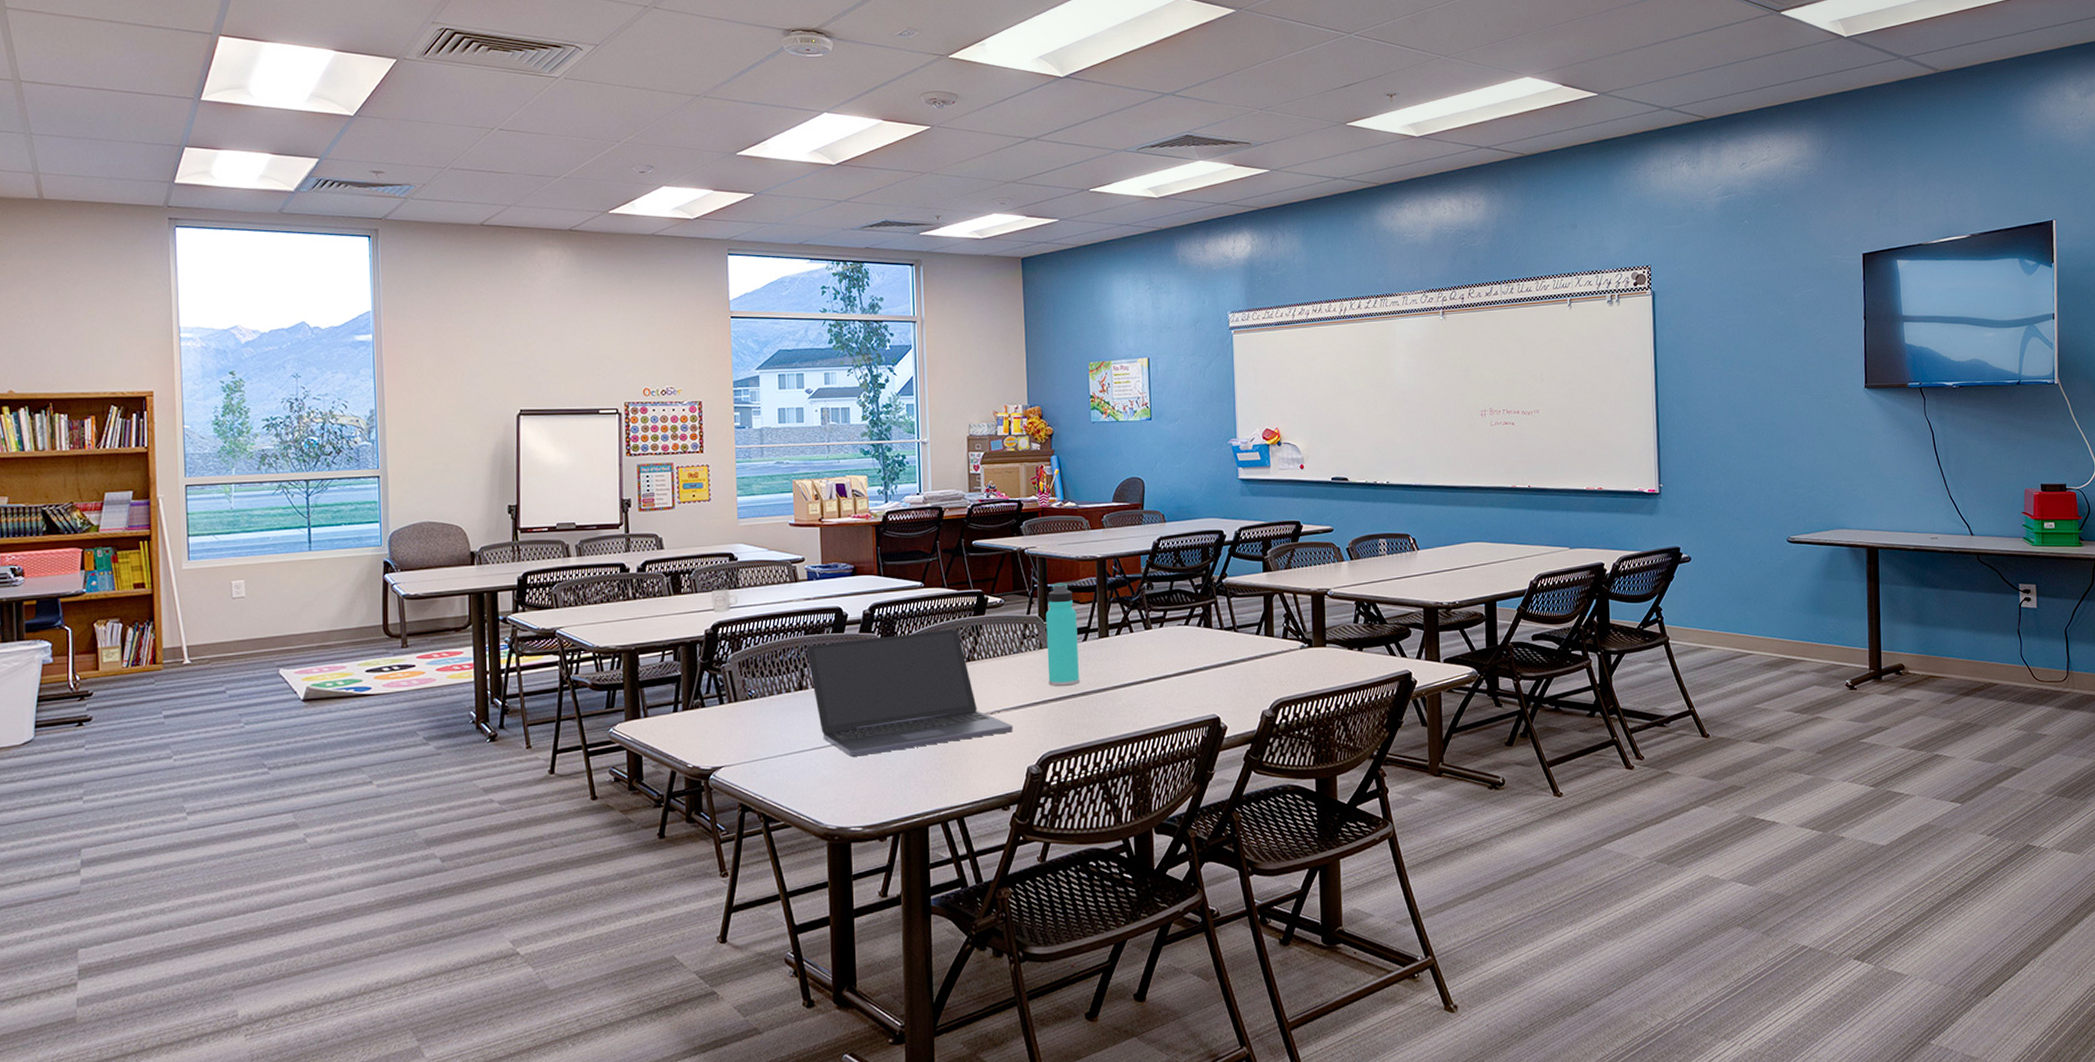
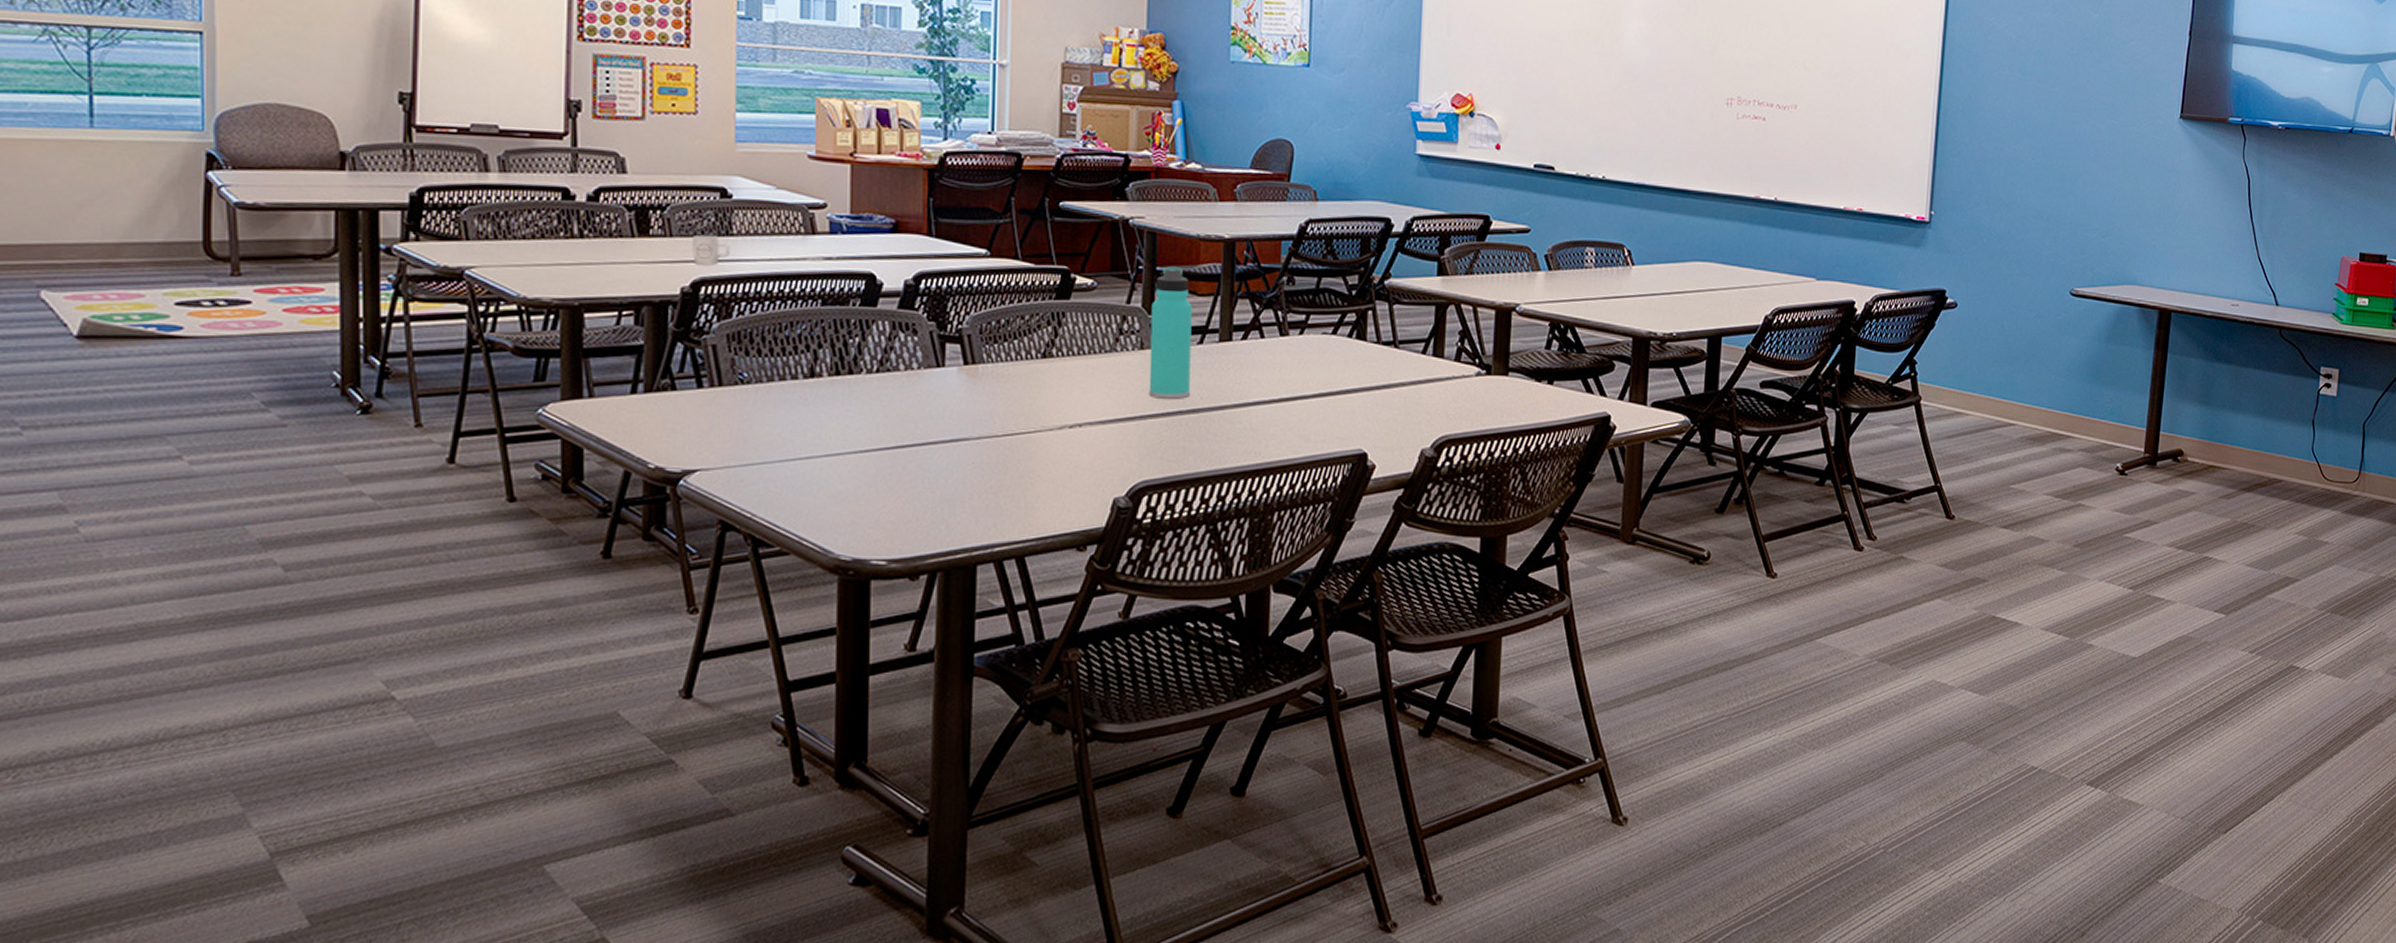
laptop: present [806,629,1013,757] -> none [822,314,1098,470]

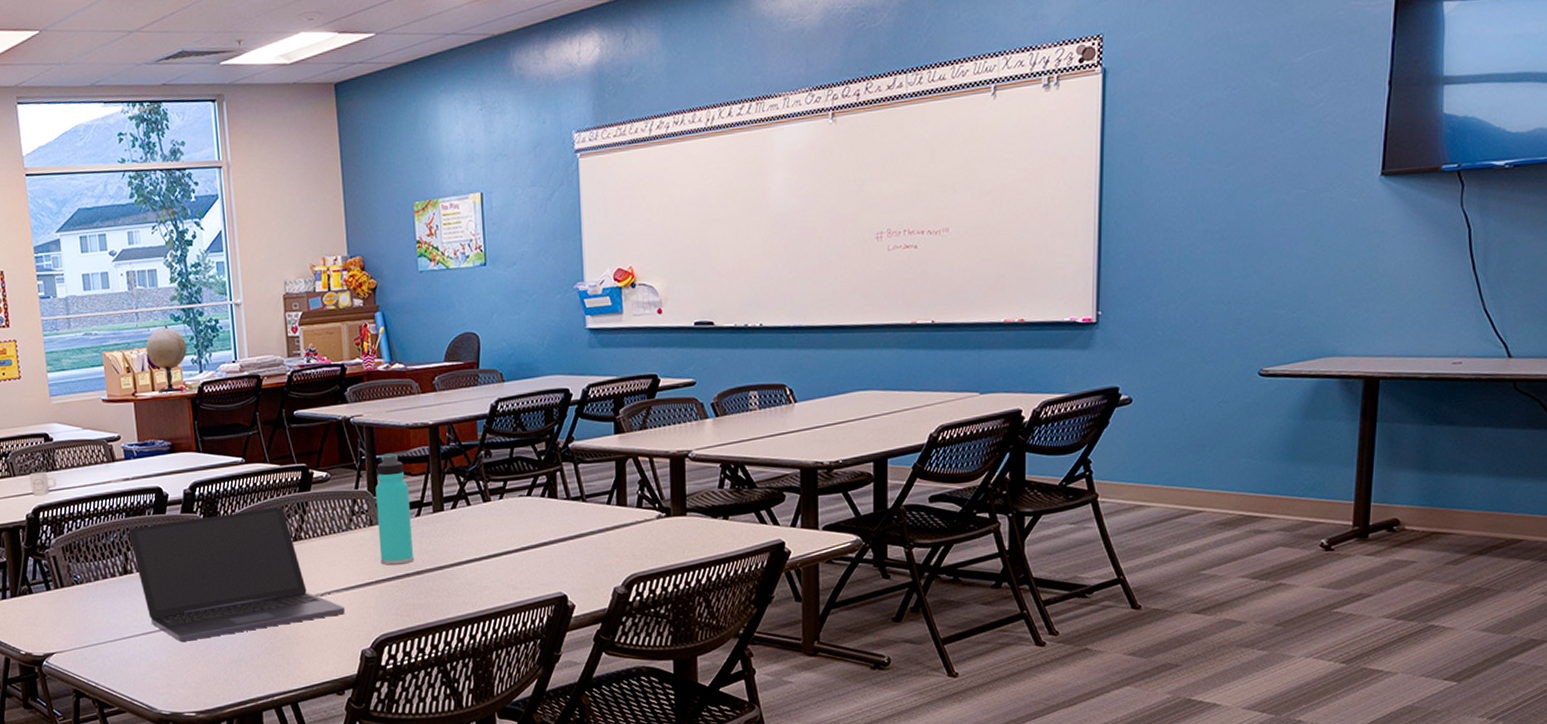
laptop: none [822,314,1098,470] -> present [128,507,345,642]
globe: none [875,76,930,160] -> present [145,325,187,394]

